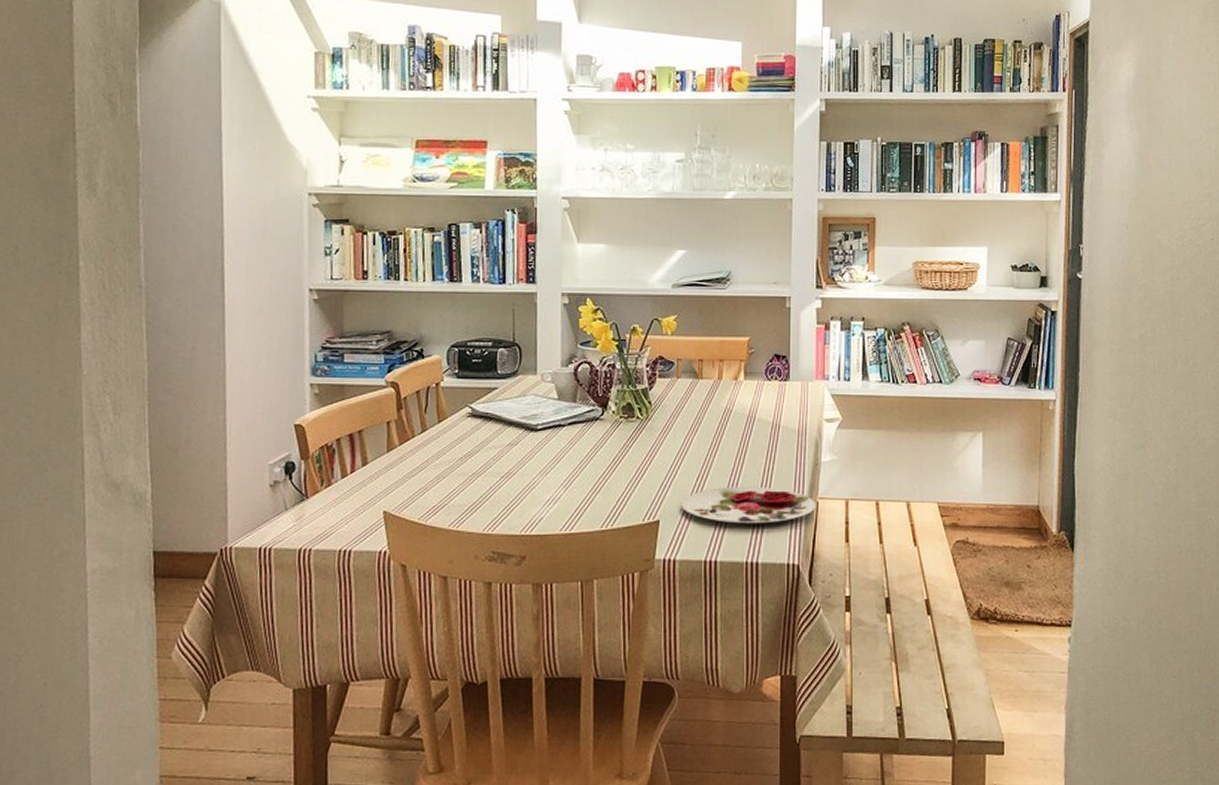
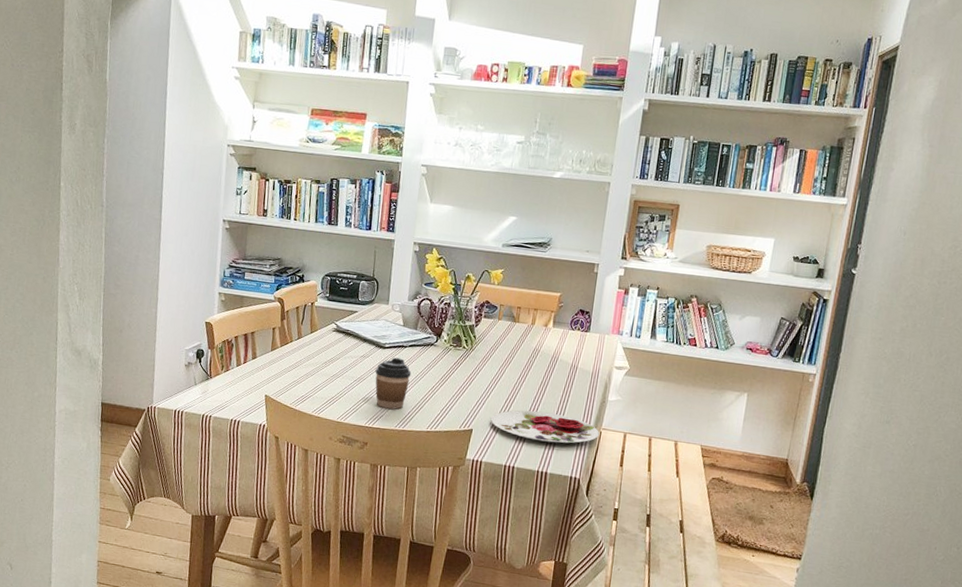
coffee cup: none [527,441,575,508] -> present [375,357,412,410]

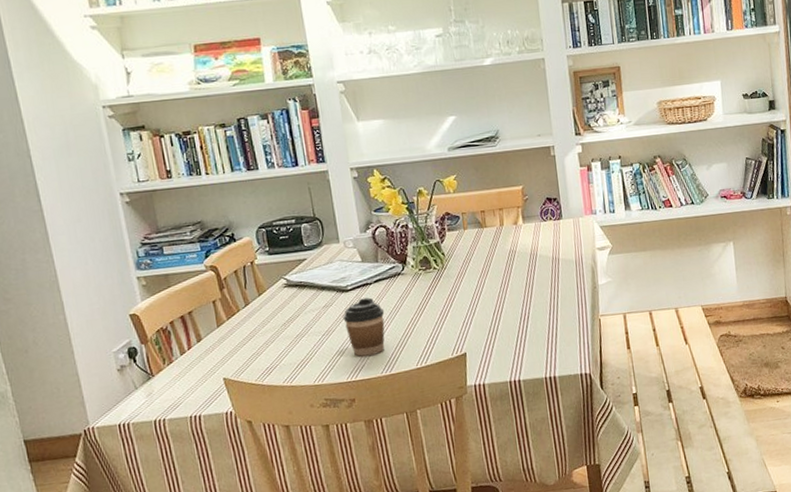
plate: present [490,410,599,444] -> none [482,312,599,347]

